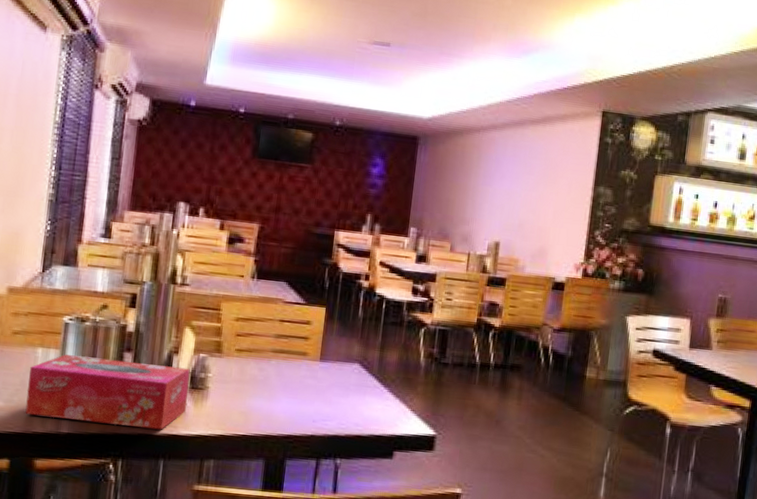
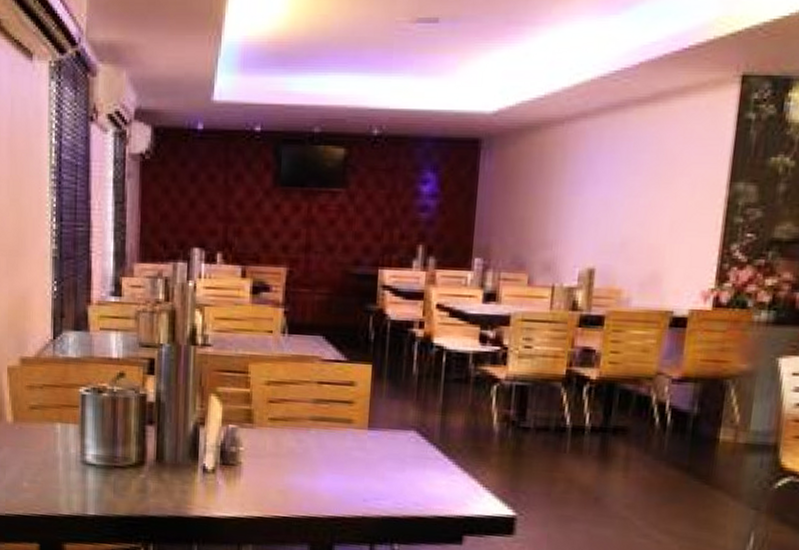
tissue box: present [25,354,190,430] -> none [50,430,219,512]

